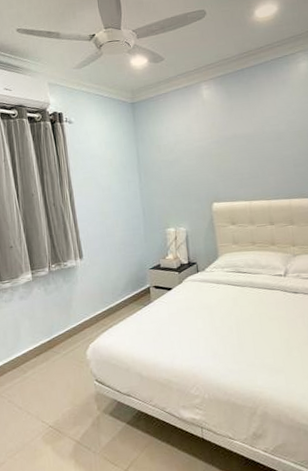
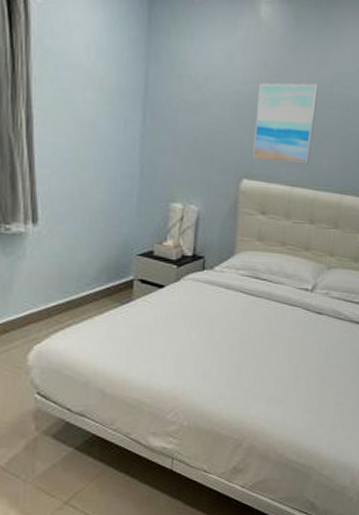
wall art: none [212,129,260,189] -> present [251,82,318,165]

